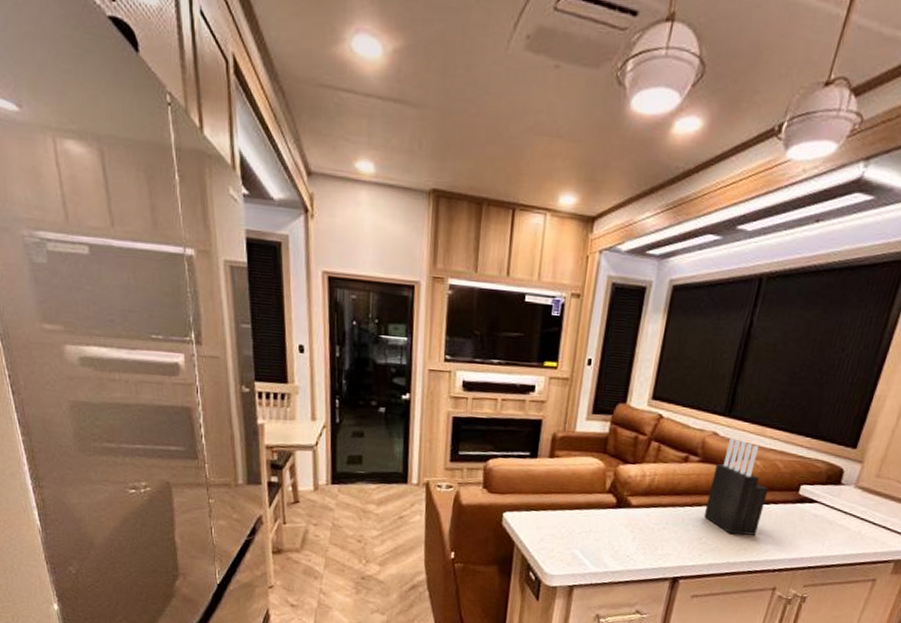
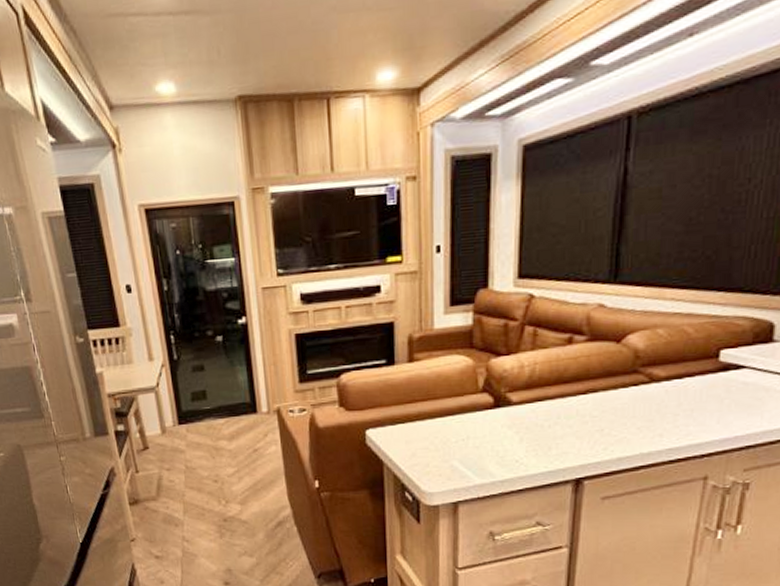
knife block: present [703,437,769,536] -> none [602,306,679,420]

